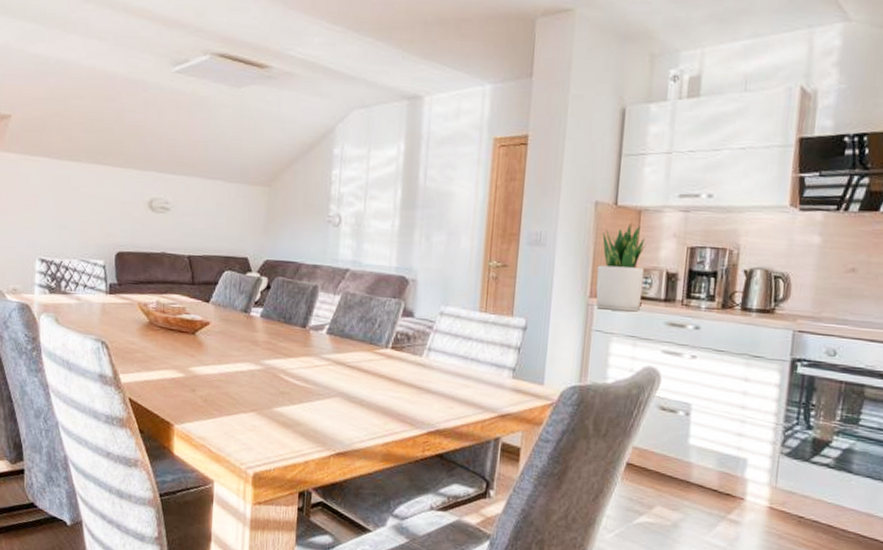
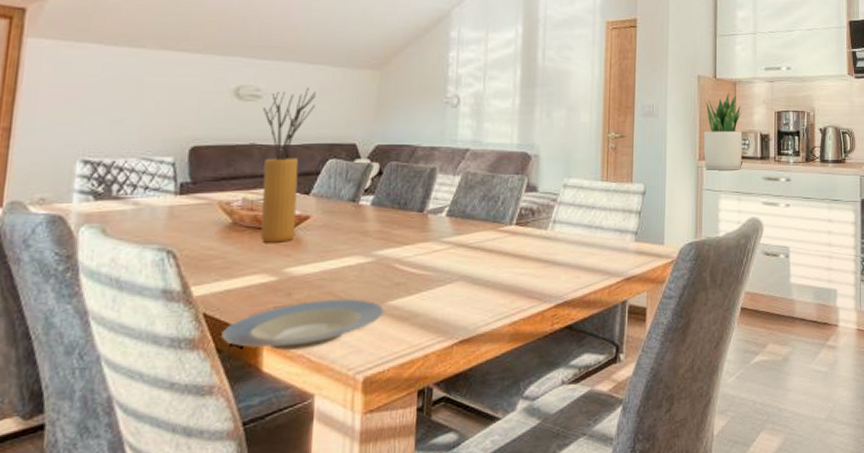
plate: none [143,398,272,440] -> present [221,299,385,351]
vase: none [171,201,215,344] -> present [260,87,317,243]

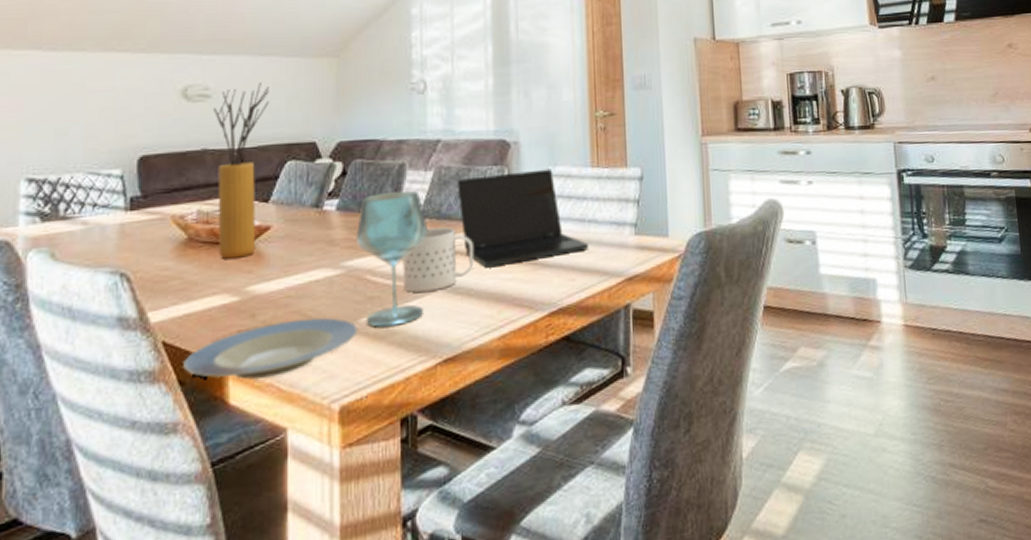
wine glass: none [386,191,453,310] -> present [355,190,429,327]
mug: none [427,226,493,281] -> present [402,227,475,293]
laptop: none [481,180,595,263] -> present [457,169,589,268]
planter: present [704,94,743,170] -> none [705,57,753,147]

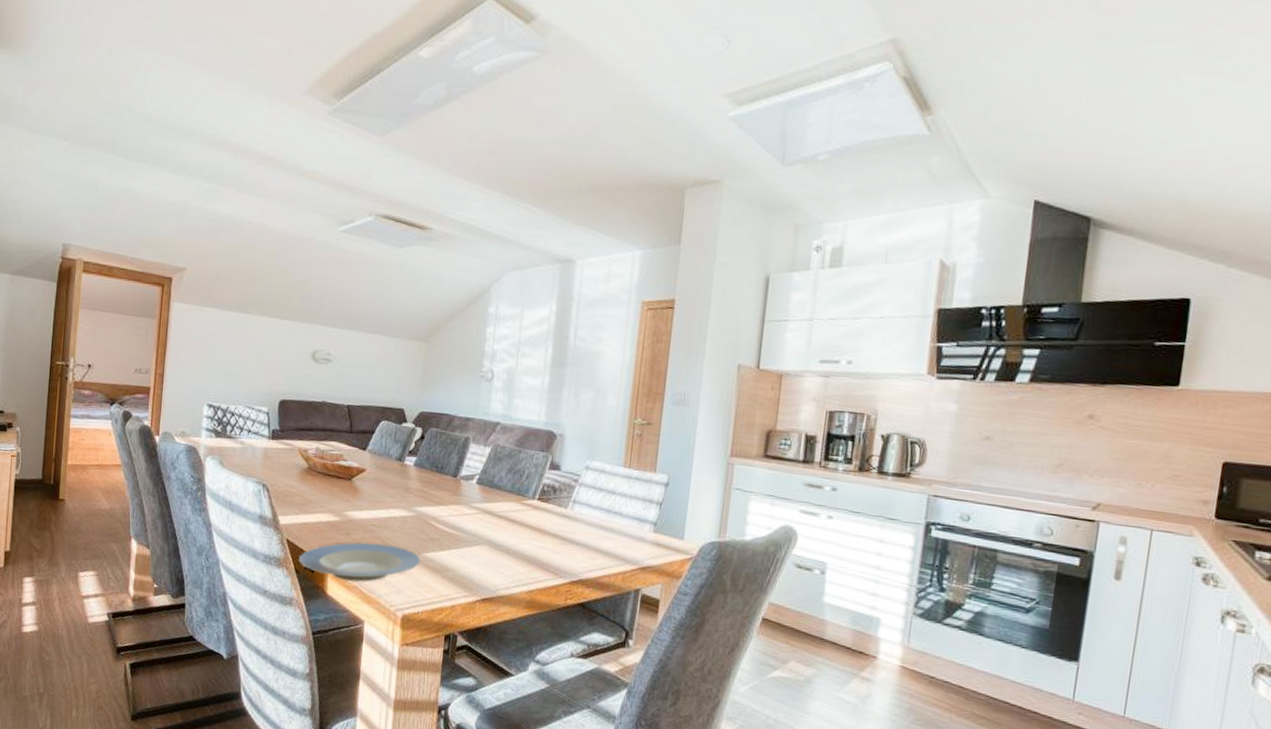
vase: present [214,82,270,259] -> none [328,354,374,489]
wine glass: present [355,190,429,327] -> none [425,458,482,565]
mug: present [402,227,475,293] -> none [457,494,516,544]
laptop: present [457,169,589,268] -> none [508,458,612,537]

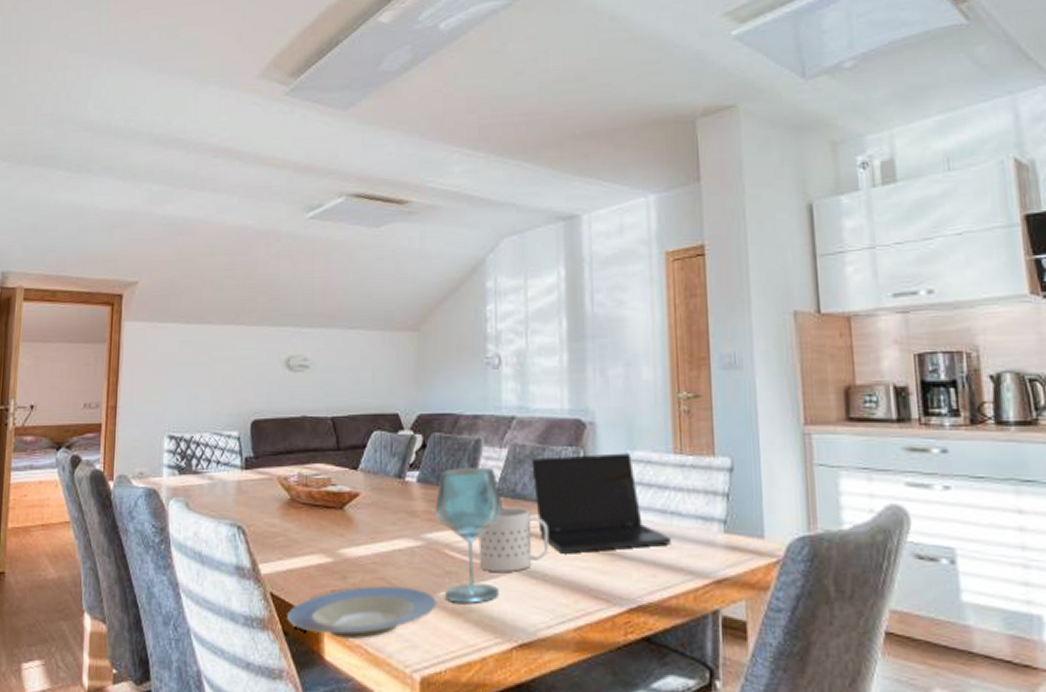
wine glass: none [425,458,482,565] -> present [434,466,504,603]
mug: none [457,494,516,544] -> present [478,508,550,572]
laptop: none [508,458,612,537] -> present [532,453,672,554]

